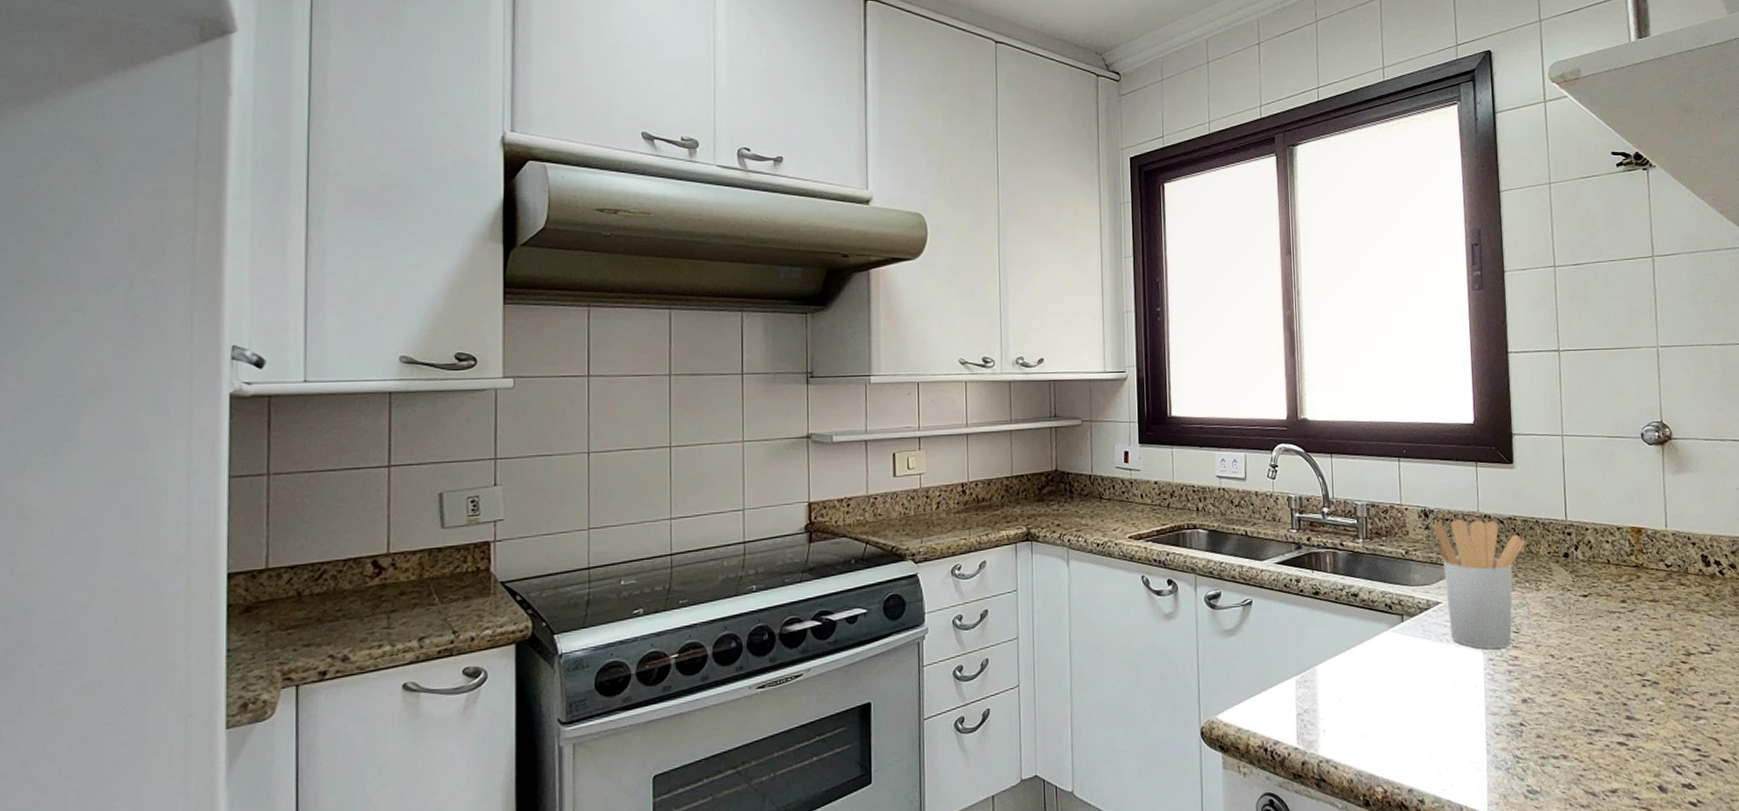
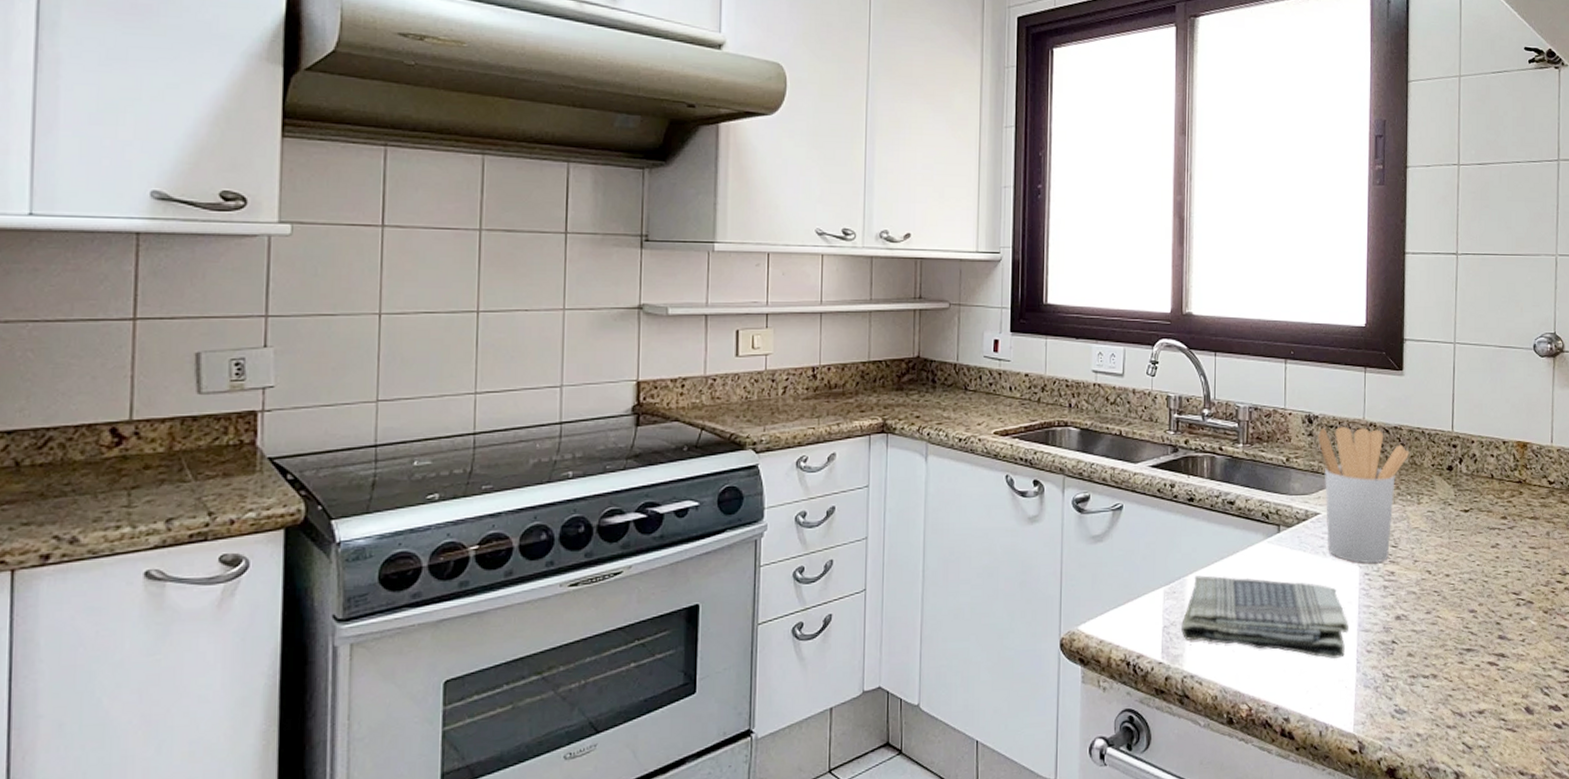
dish towel: none [1314,664,1476,742] -> present [1181,575,1349,659]

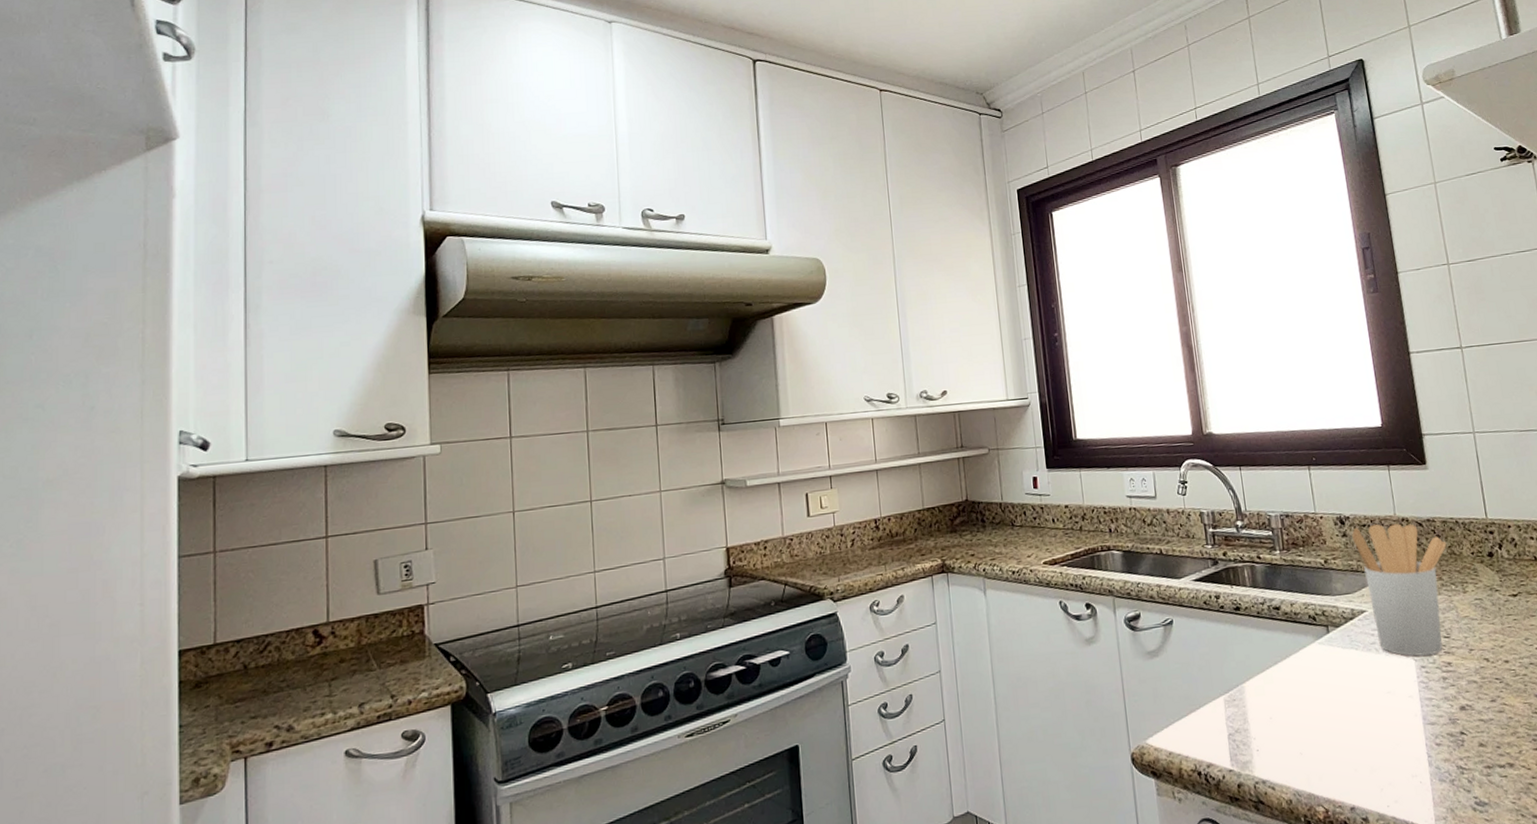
dish towel: present [1181,575,1349,659] -> none [1246,680,1414,755]

